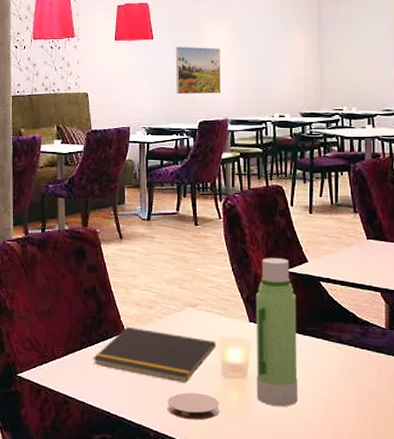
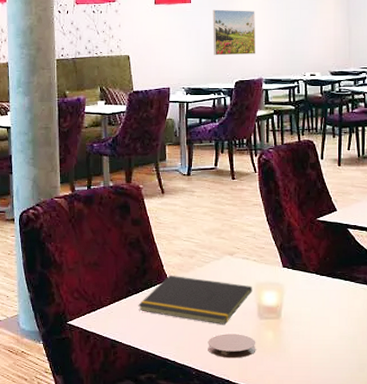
water bottle: present [255,258,298,407] -> none [288,208,327,344]

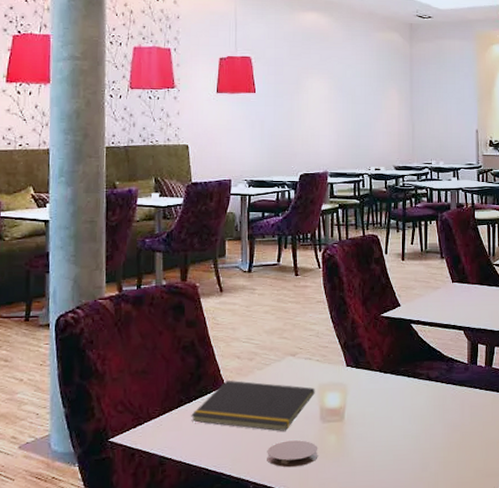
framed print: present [212,9,255,56] -> none [277,100,321,148]

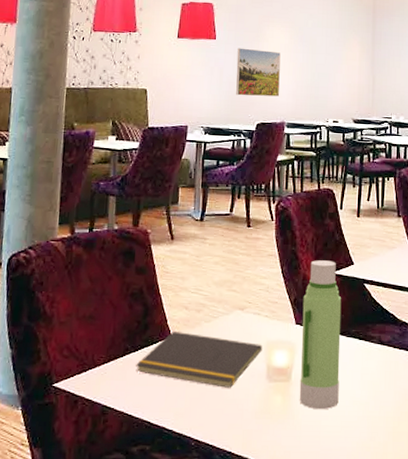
coaster: present [267,440,318,468] -> none [210,398,263,427]
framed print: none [277,100,321,148] -> present [236,48,281,97]
water bottle: none [352,304,391,446] -> present [299,260,342,410]

